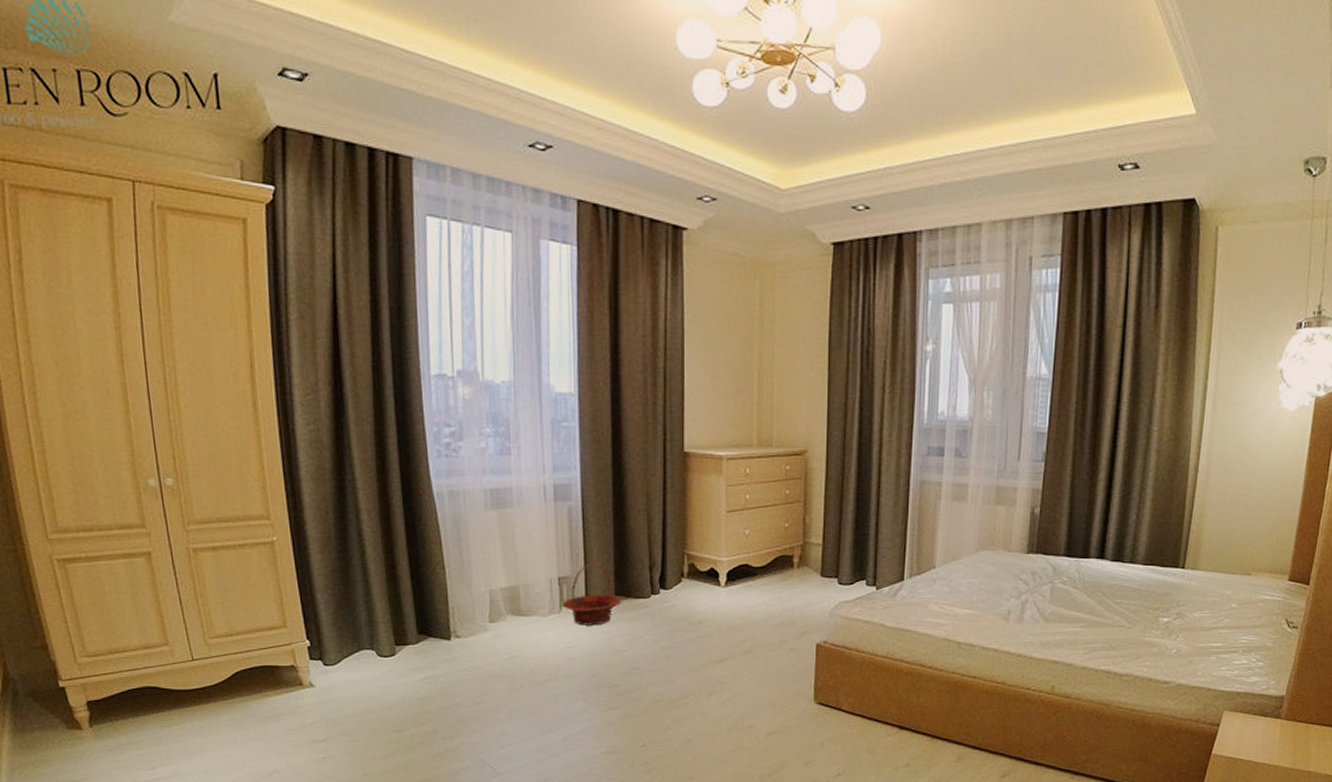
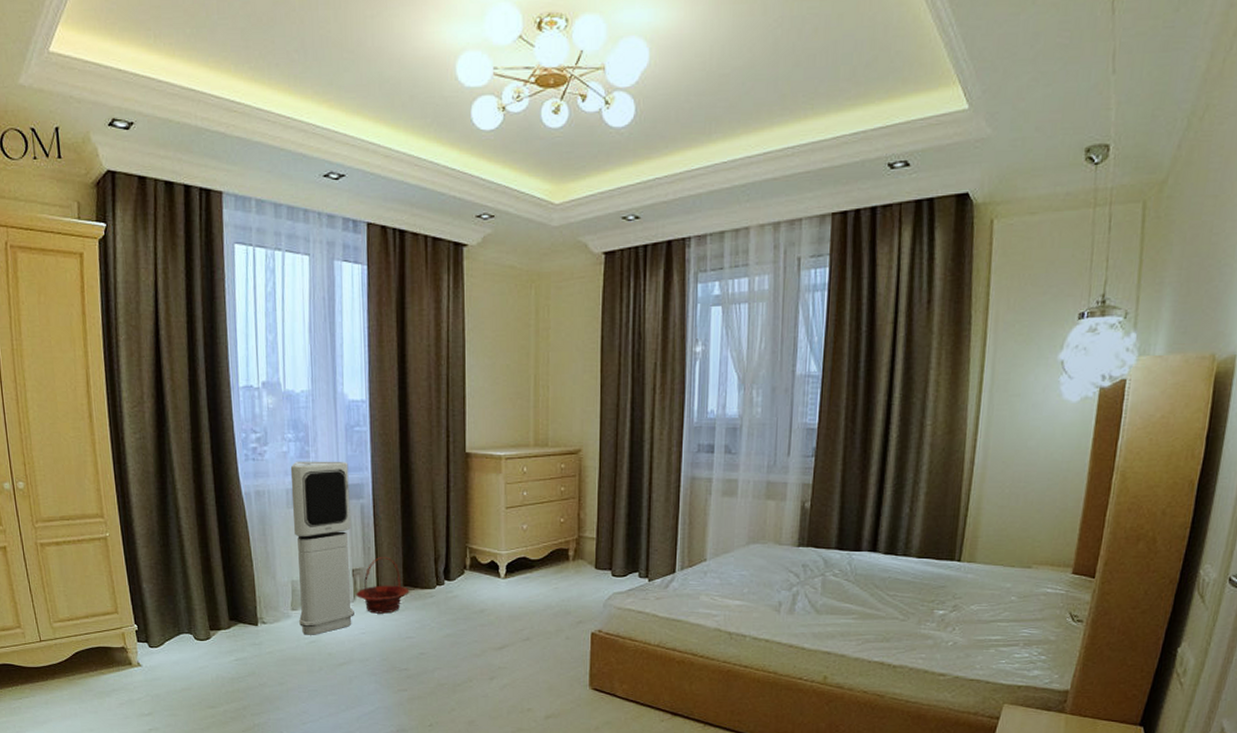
air purifier: none [489,458,560,650] -> present [290,461,354,635]

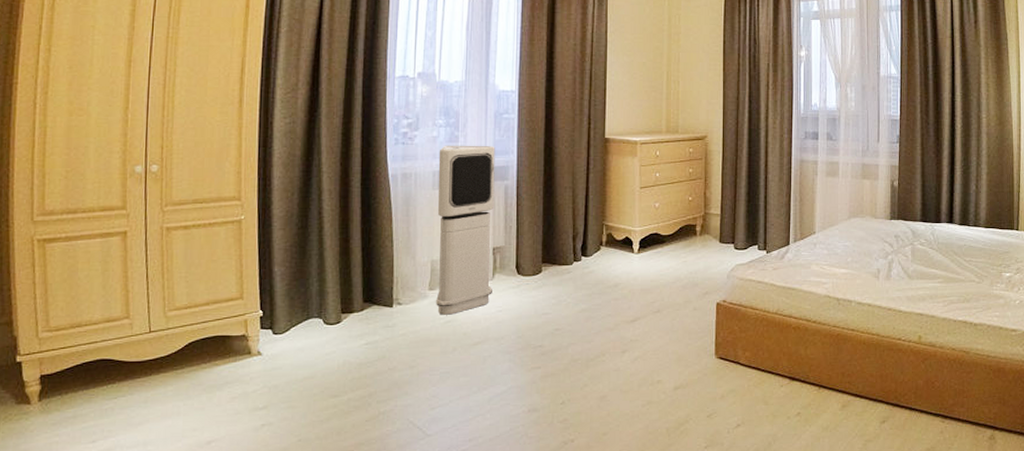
basket: present [356,557,410,614] -> none [495,235,548,291]

